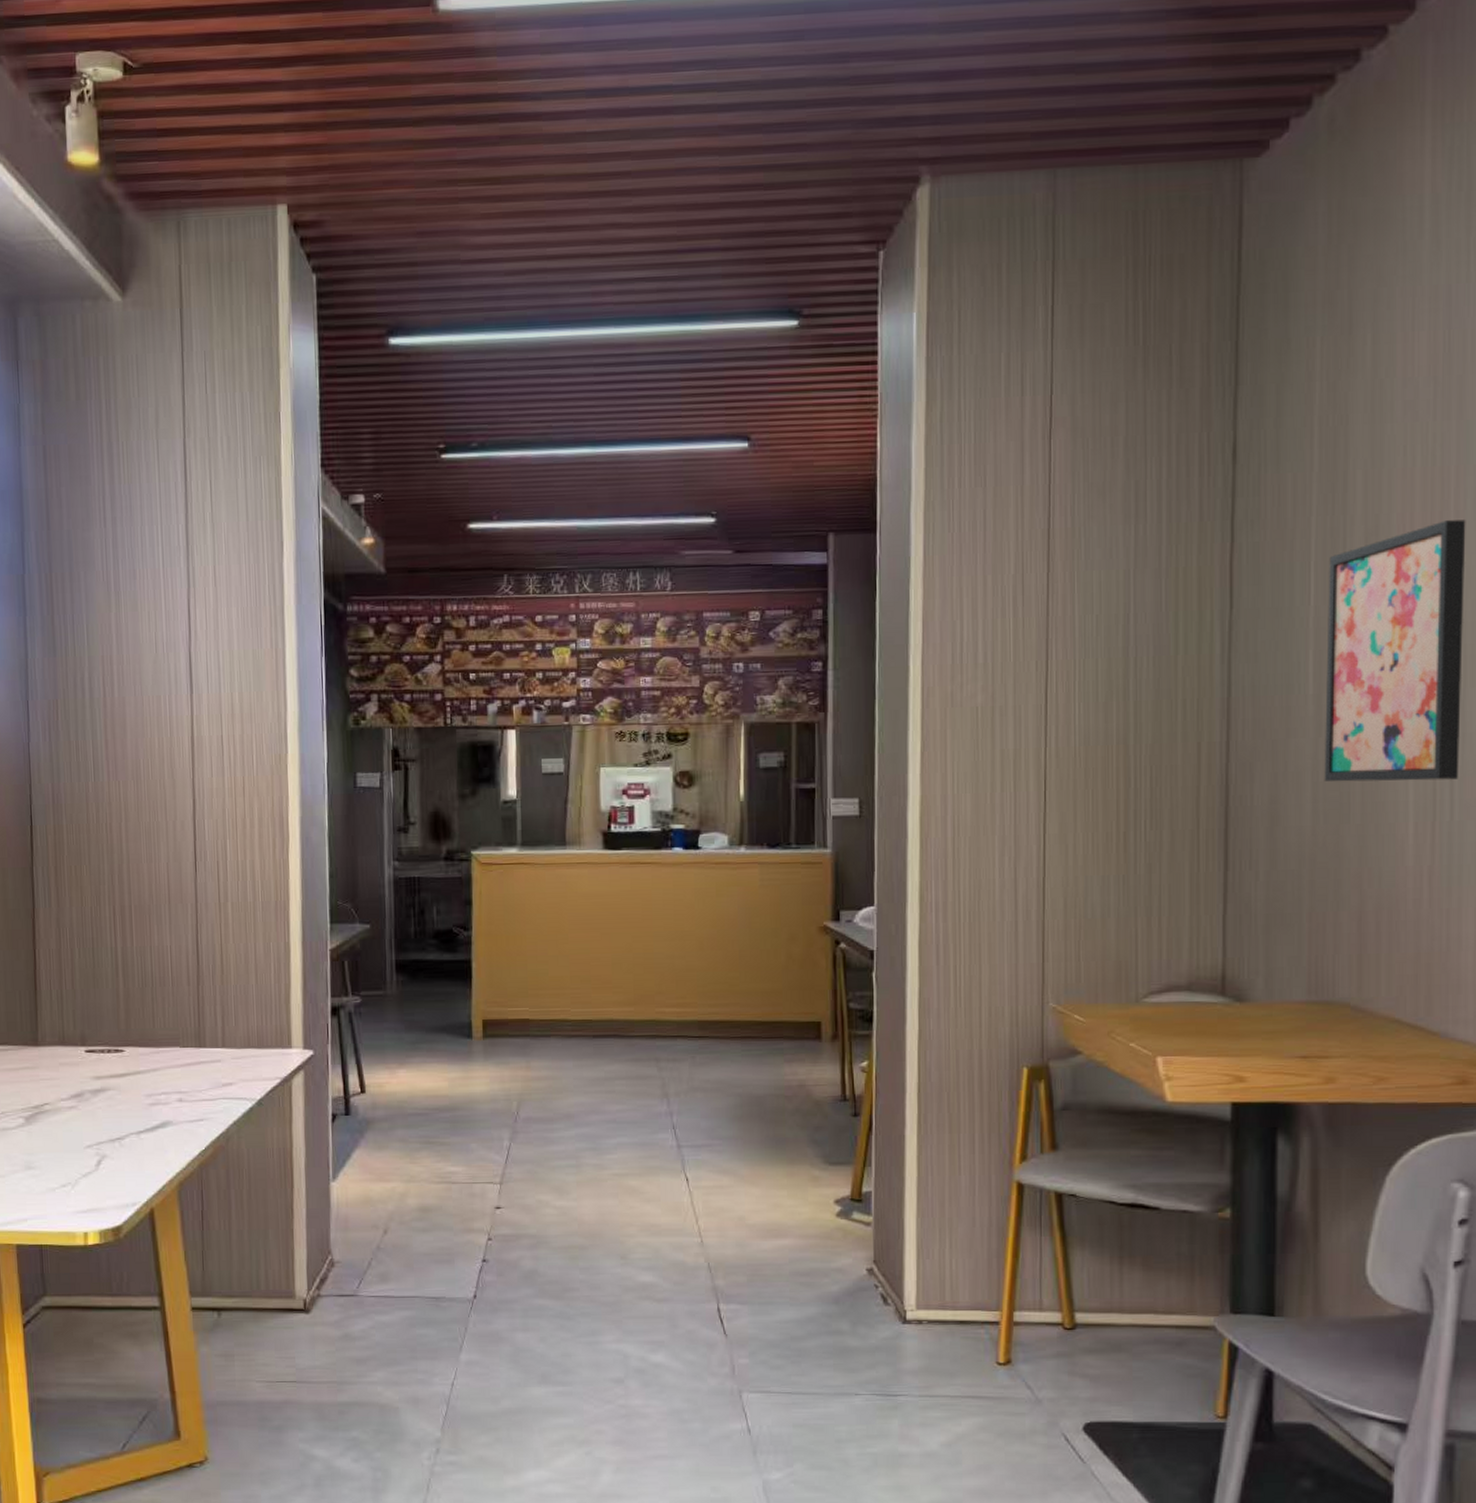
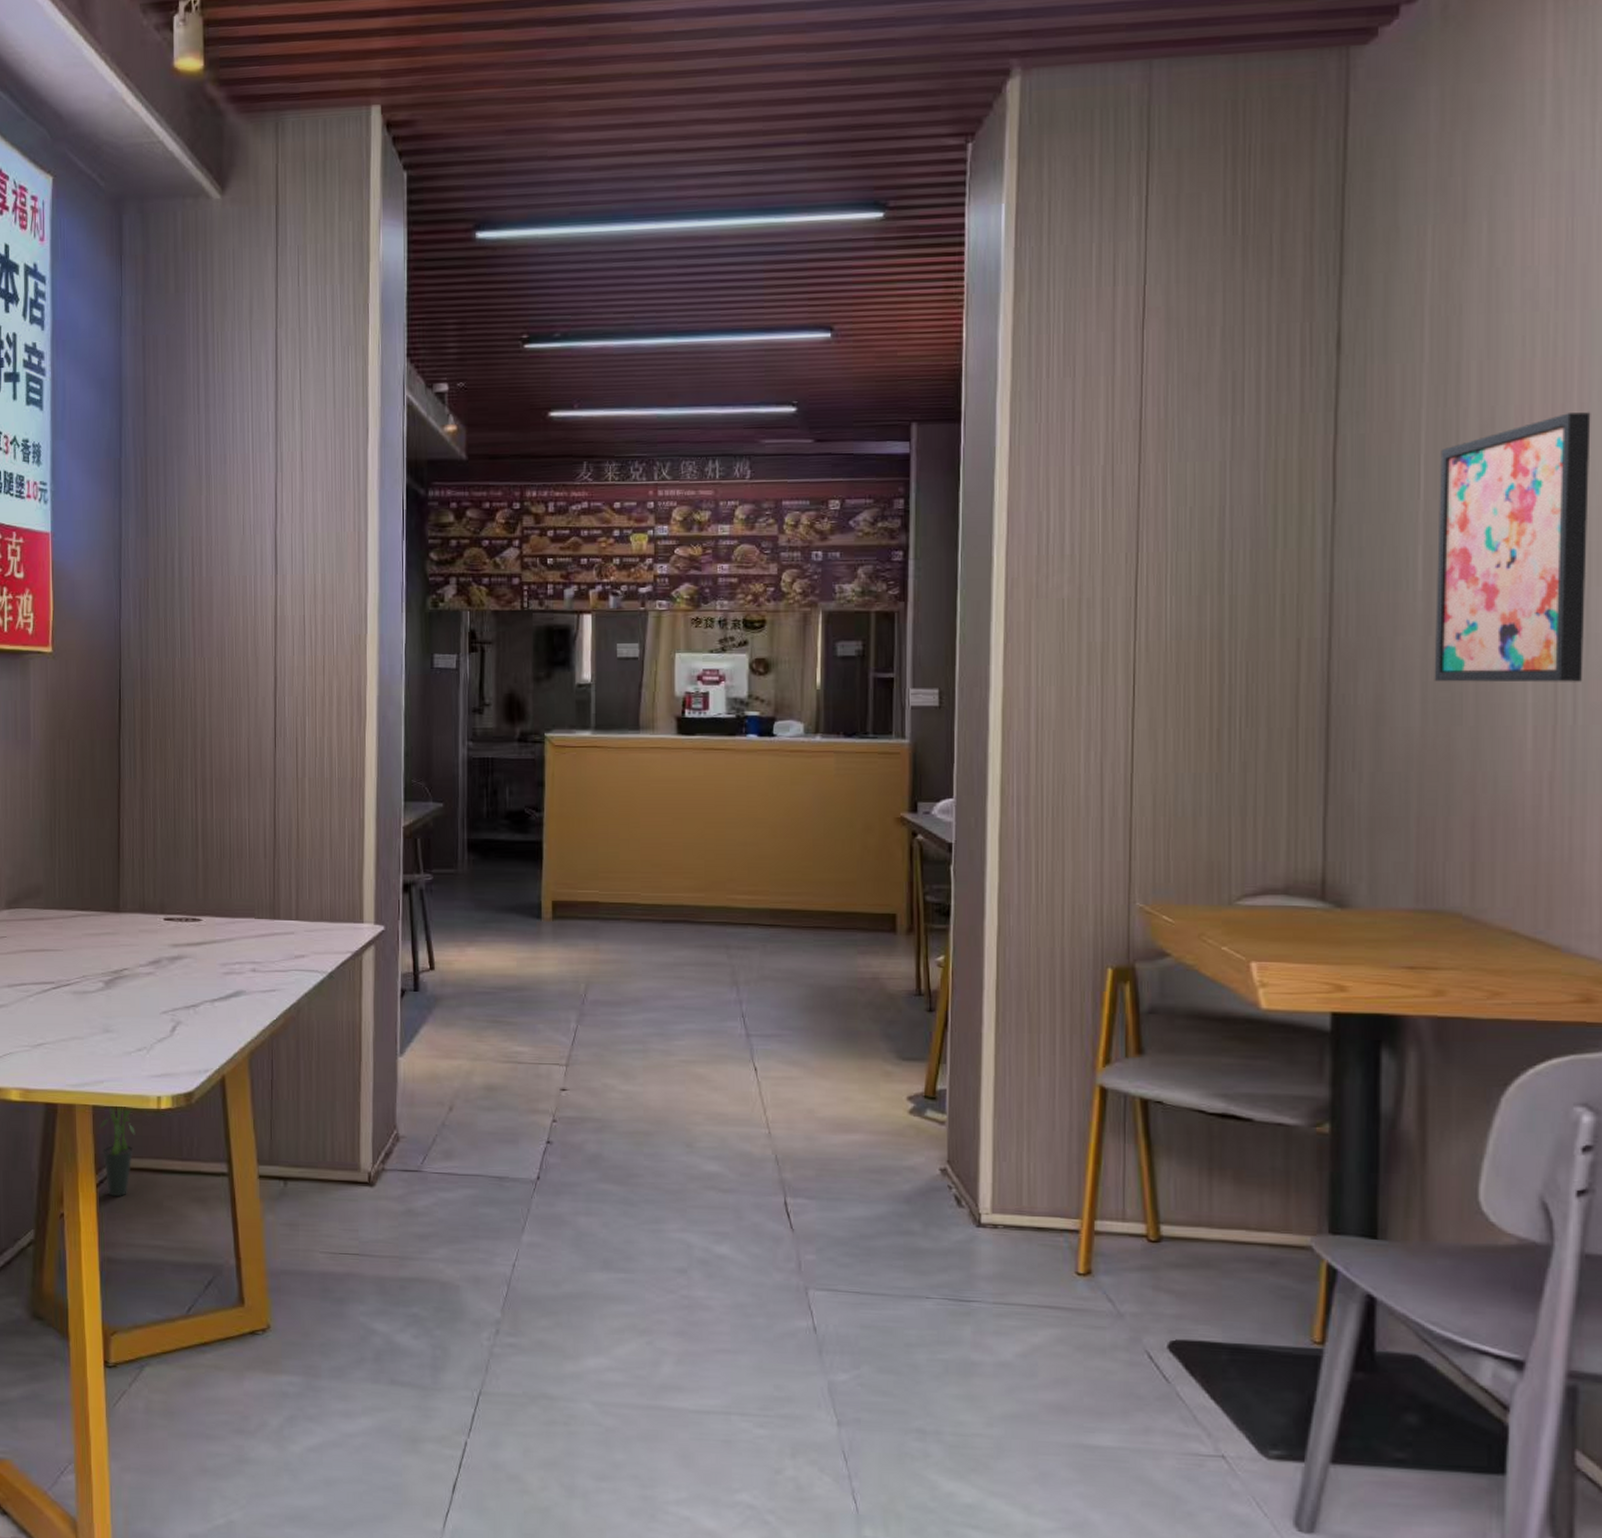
potted plant: none [23,1244,75,1337] -> present [99,1106,148,1197]

